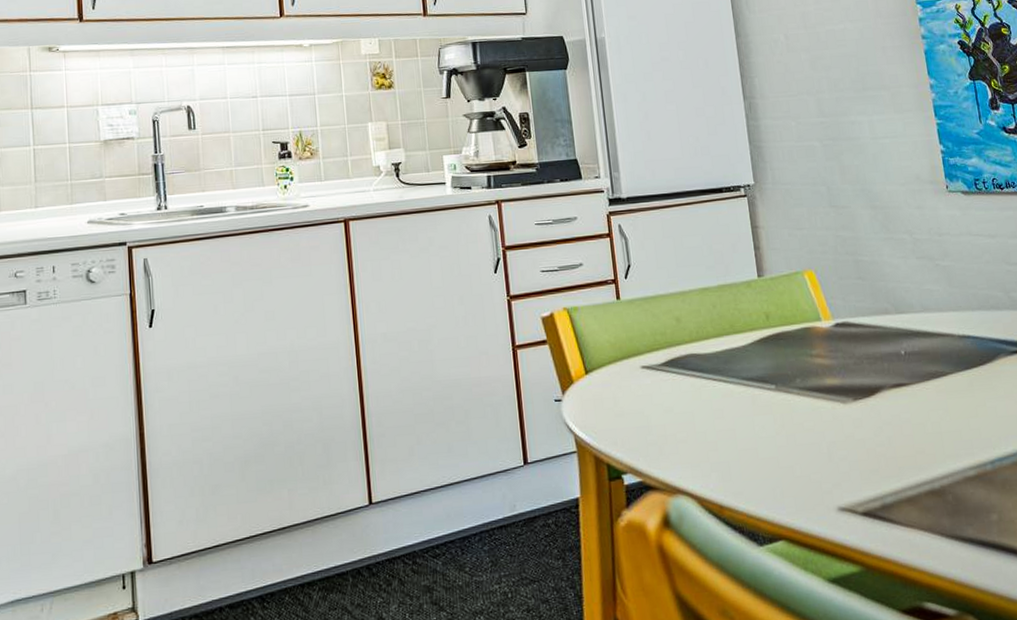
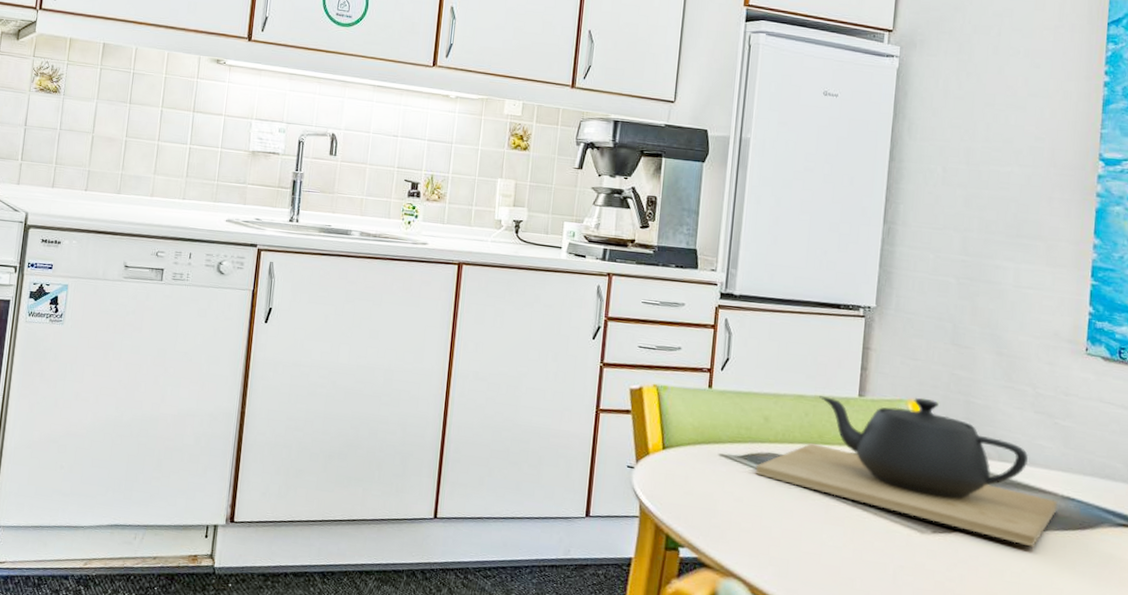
teapot: none [678,266,957,394] -> present [755,396,1058,548]

